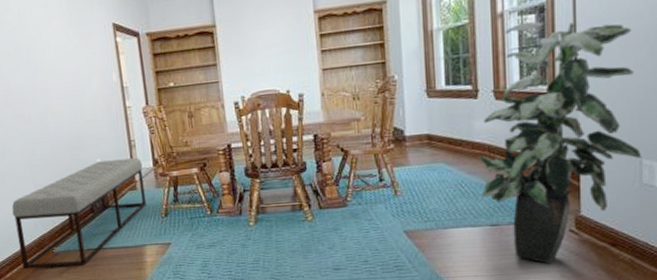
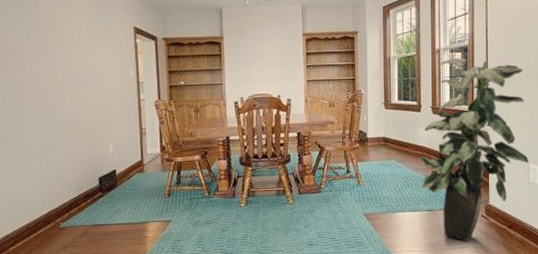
bench: present [12,158,146,270] -> none [22,144,152,244]

